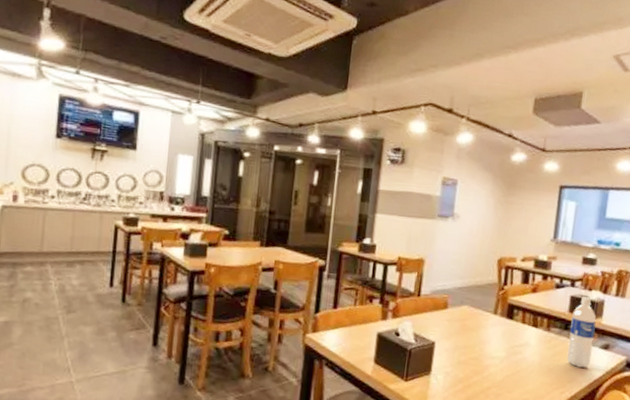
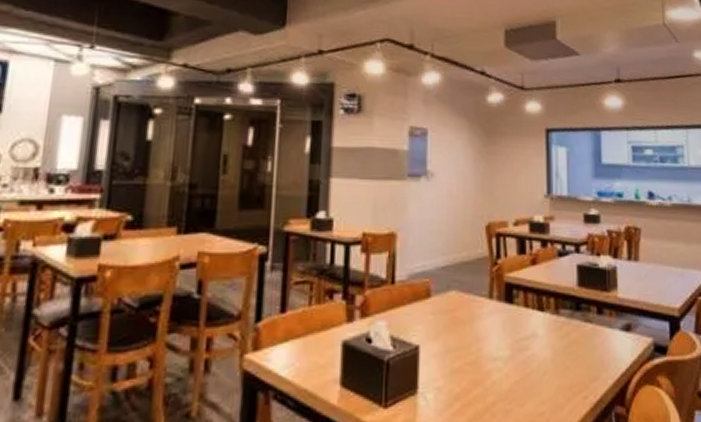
water bottle: present [567,297,597,368] -> none [582,264,613,359]

